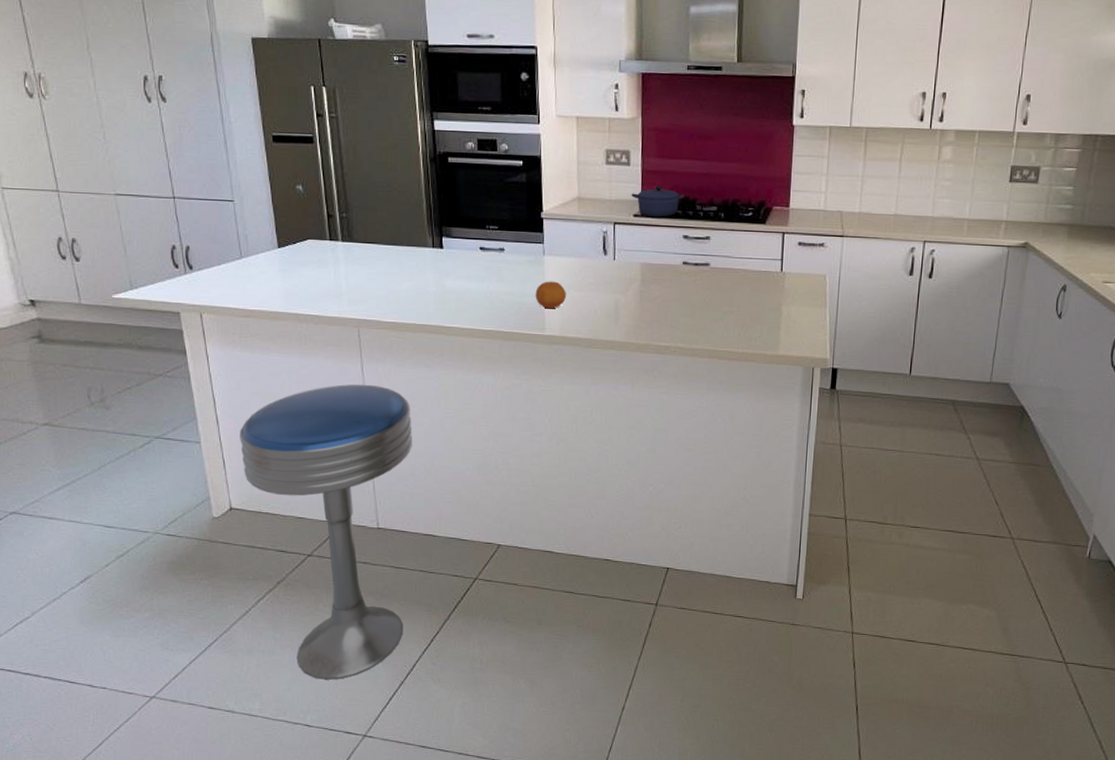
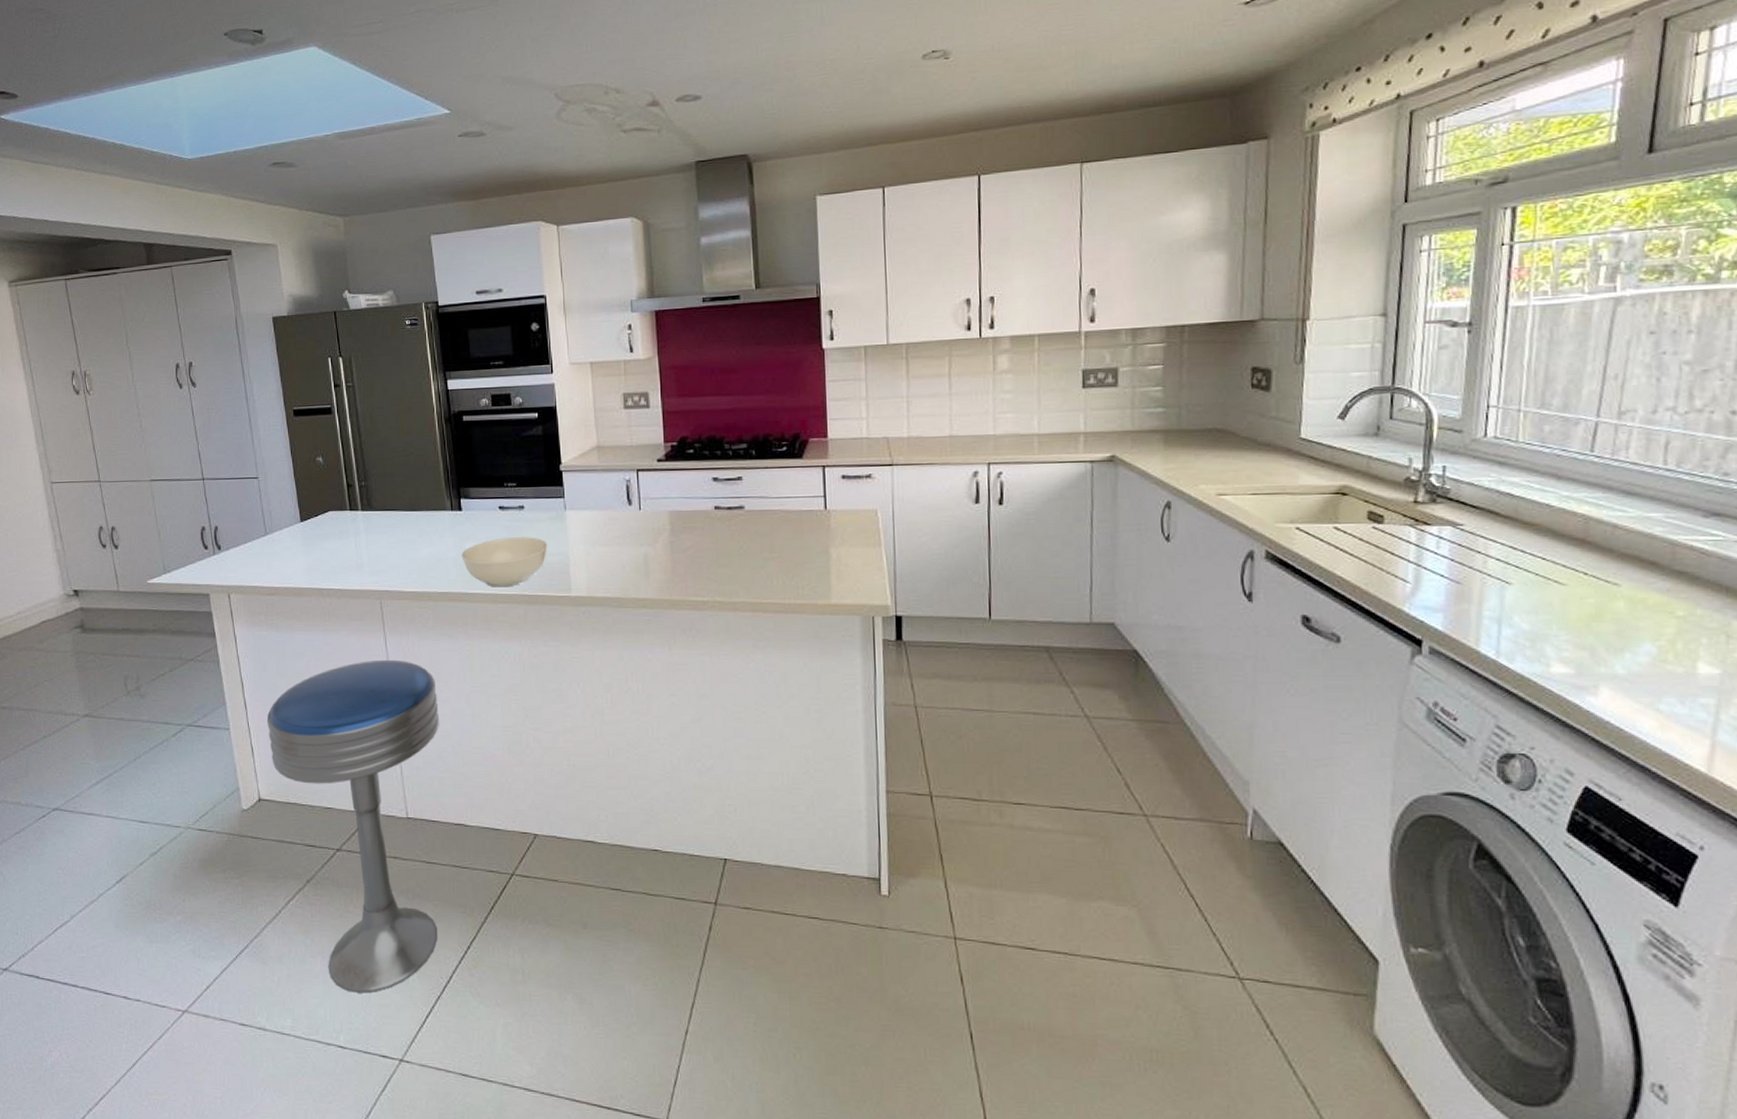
bowl: none [441,277,526,323] -> present [461,537,548,587]
fruit: present [535,281,567,309] -> none [559,537,592,568]
cooking pot: present [631,185,685,218] -> none [653,426,710,461]

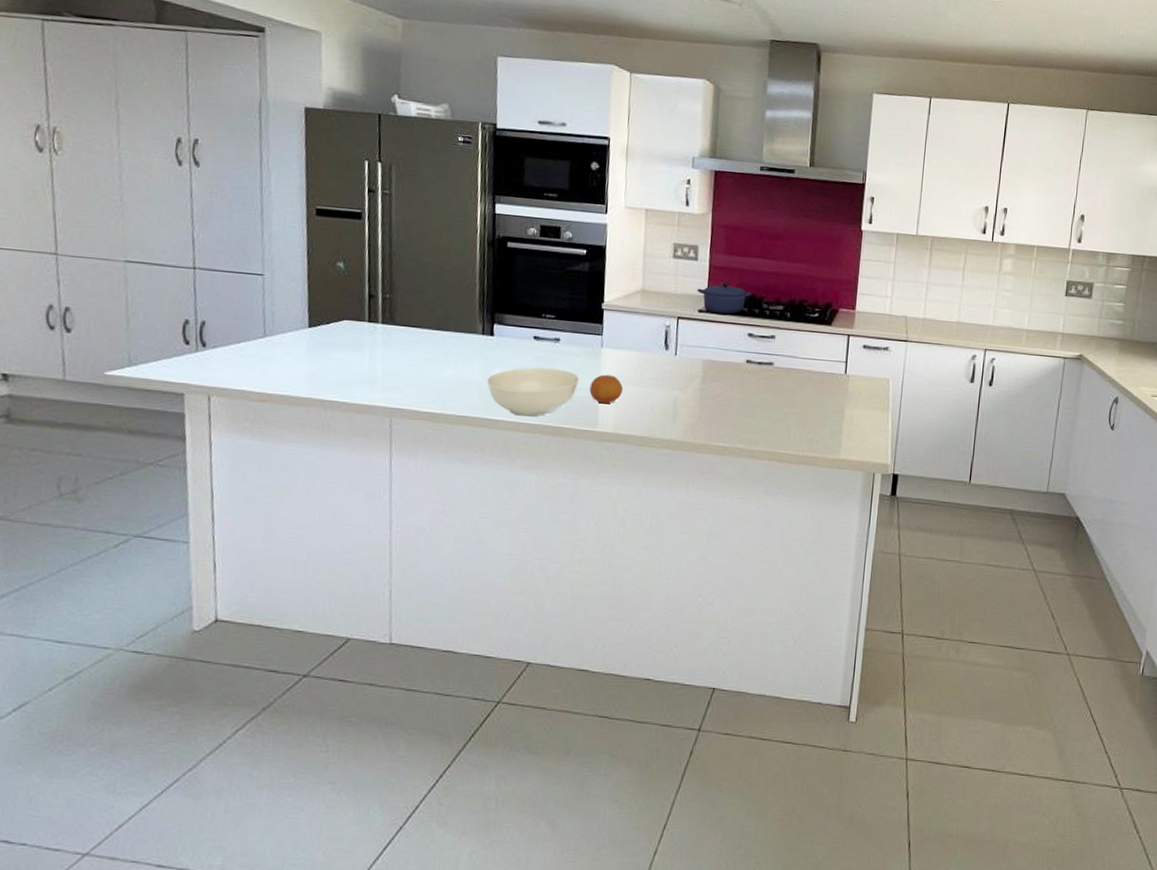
bar stool: present [267,659,439,993] -> none [237,479,441,827]
fruit: none [559,537,592,568] -> present [589,374,624,404]
cooking pot: none [653,426,710,461] -> present [697,281,751,315]

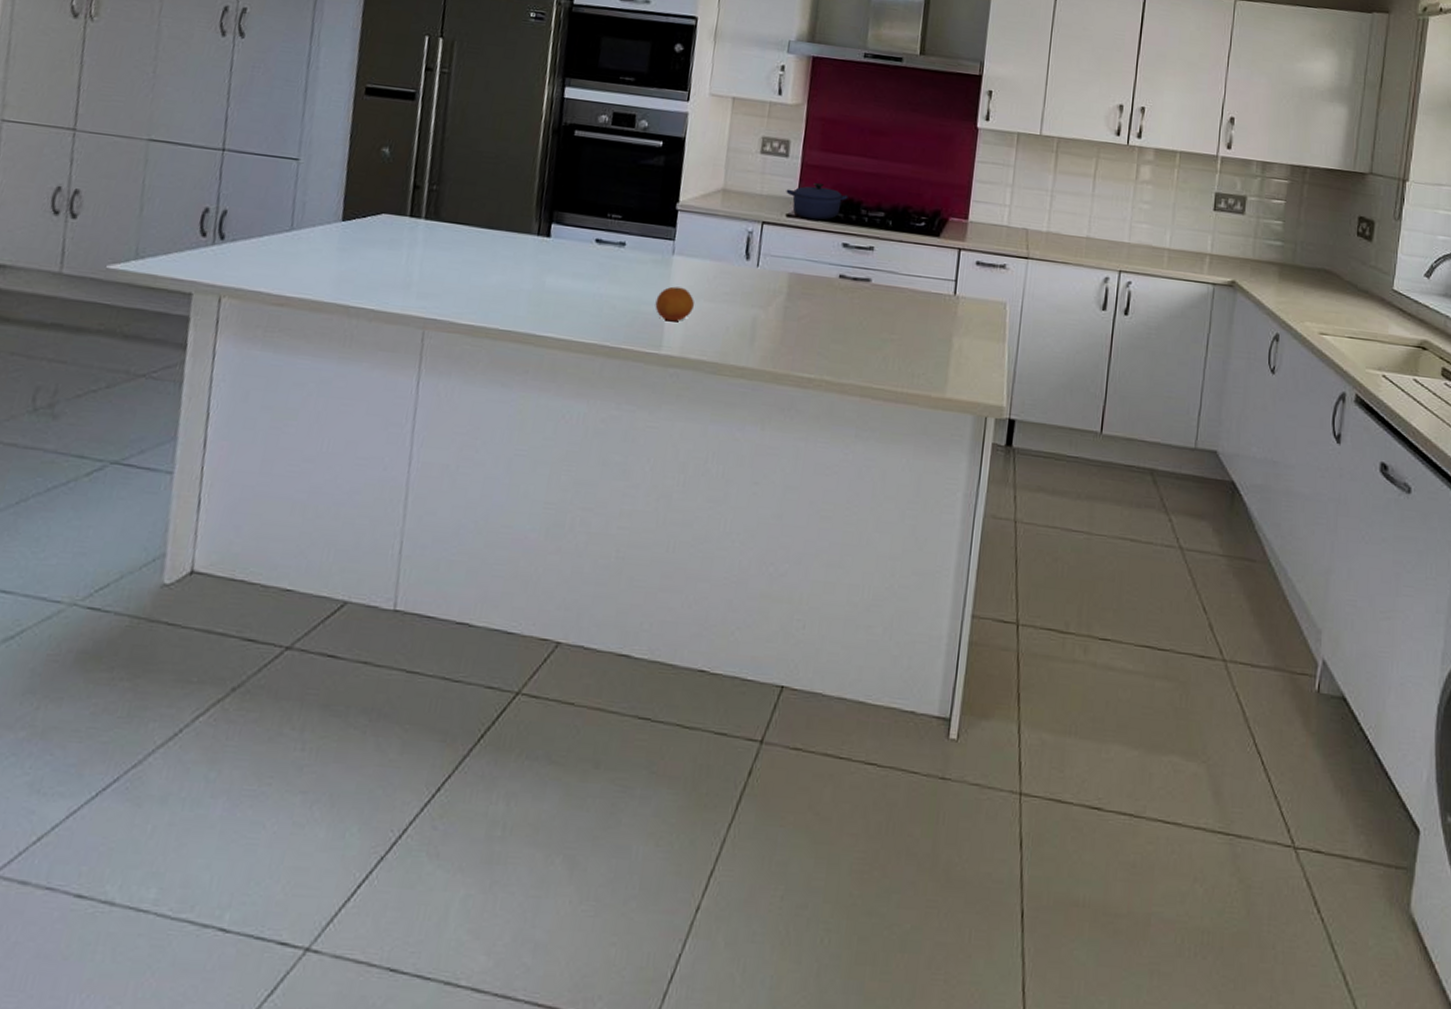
bowl: present [487,367,580,417] -> none [538,275,645,334]

